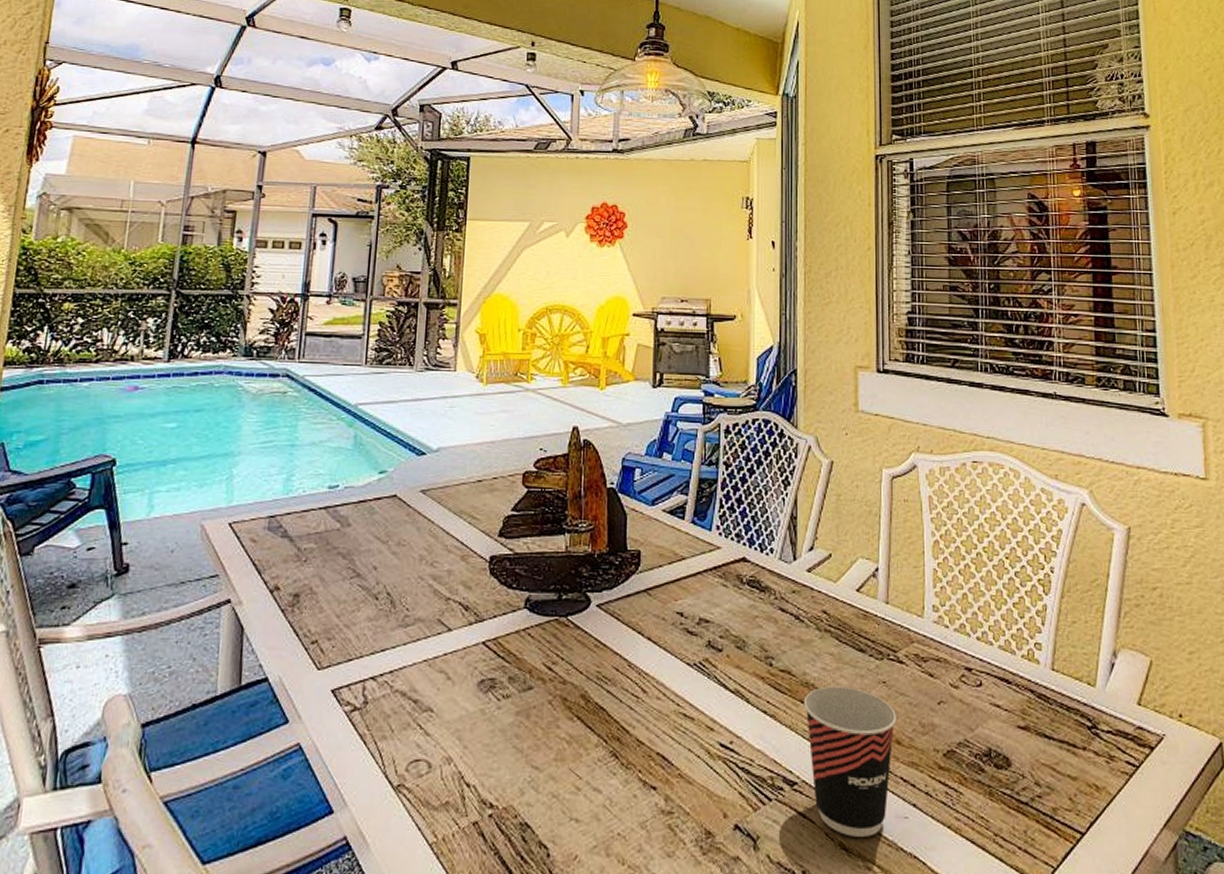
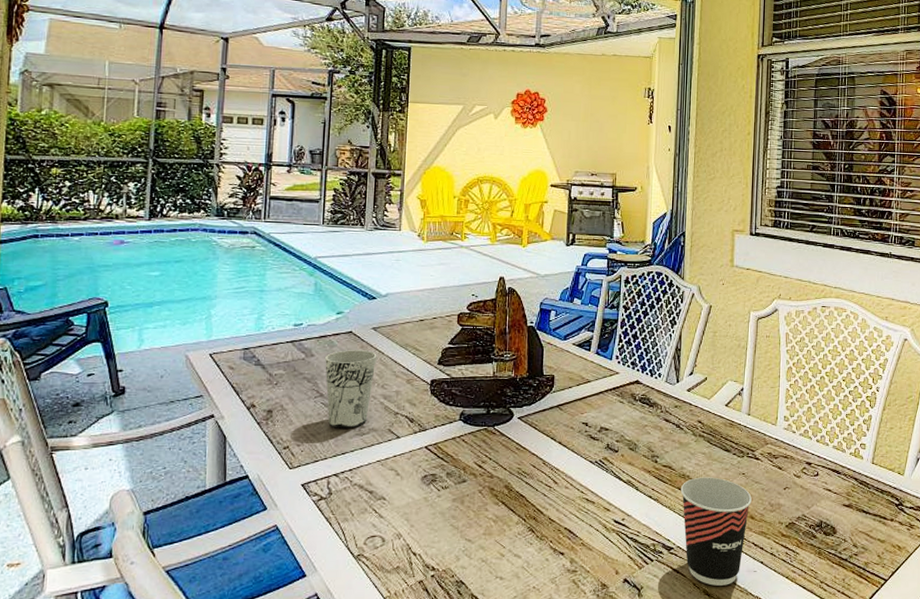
cup: none [363,518,426,618] -> present [325,350,377,429]

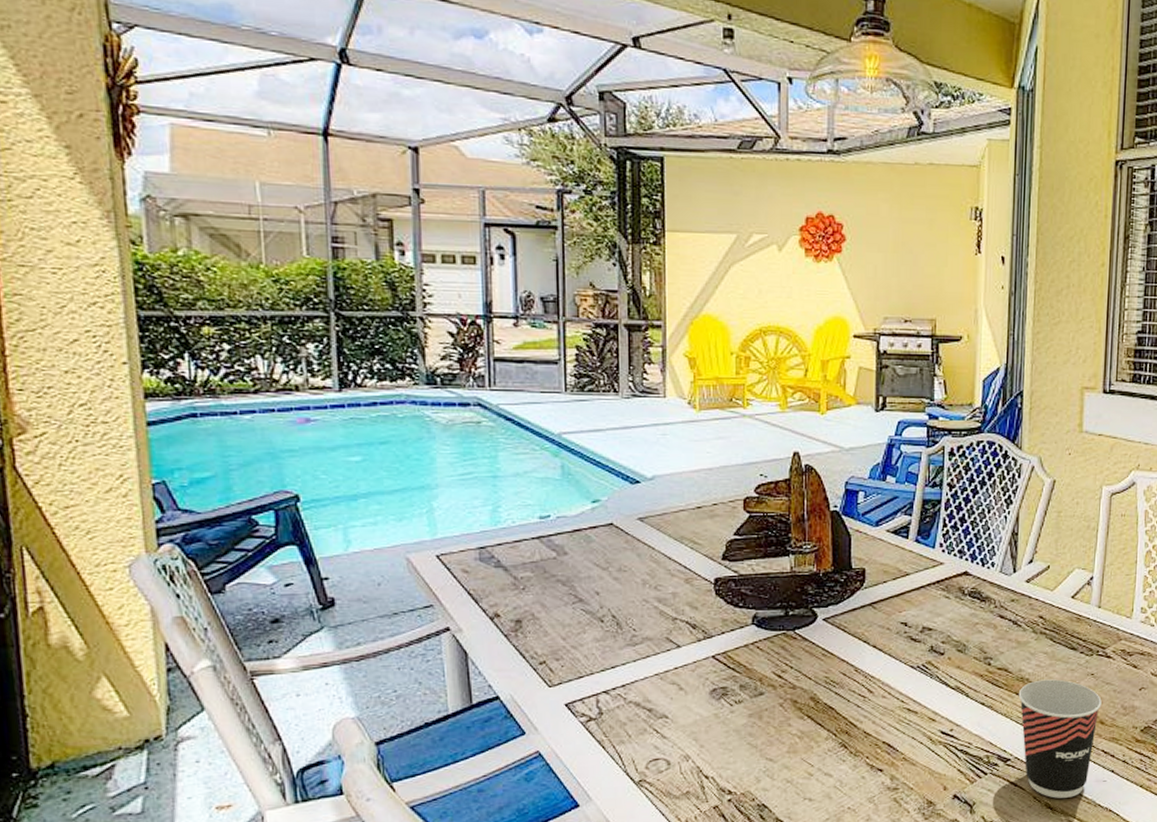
cup: present [325,350,377,429] -> none [582,545,646,639]

